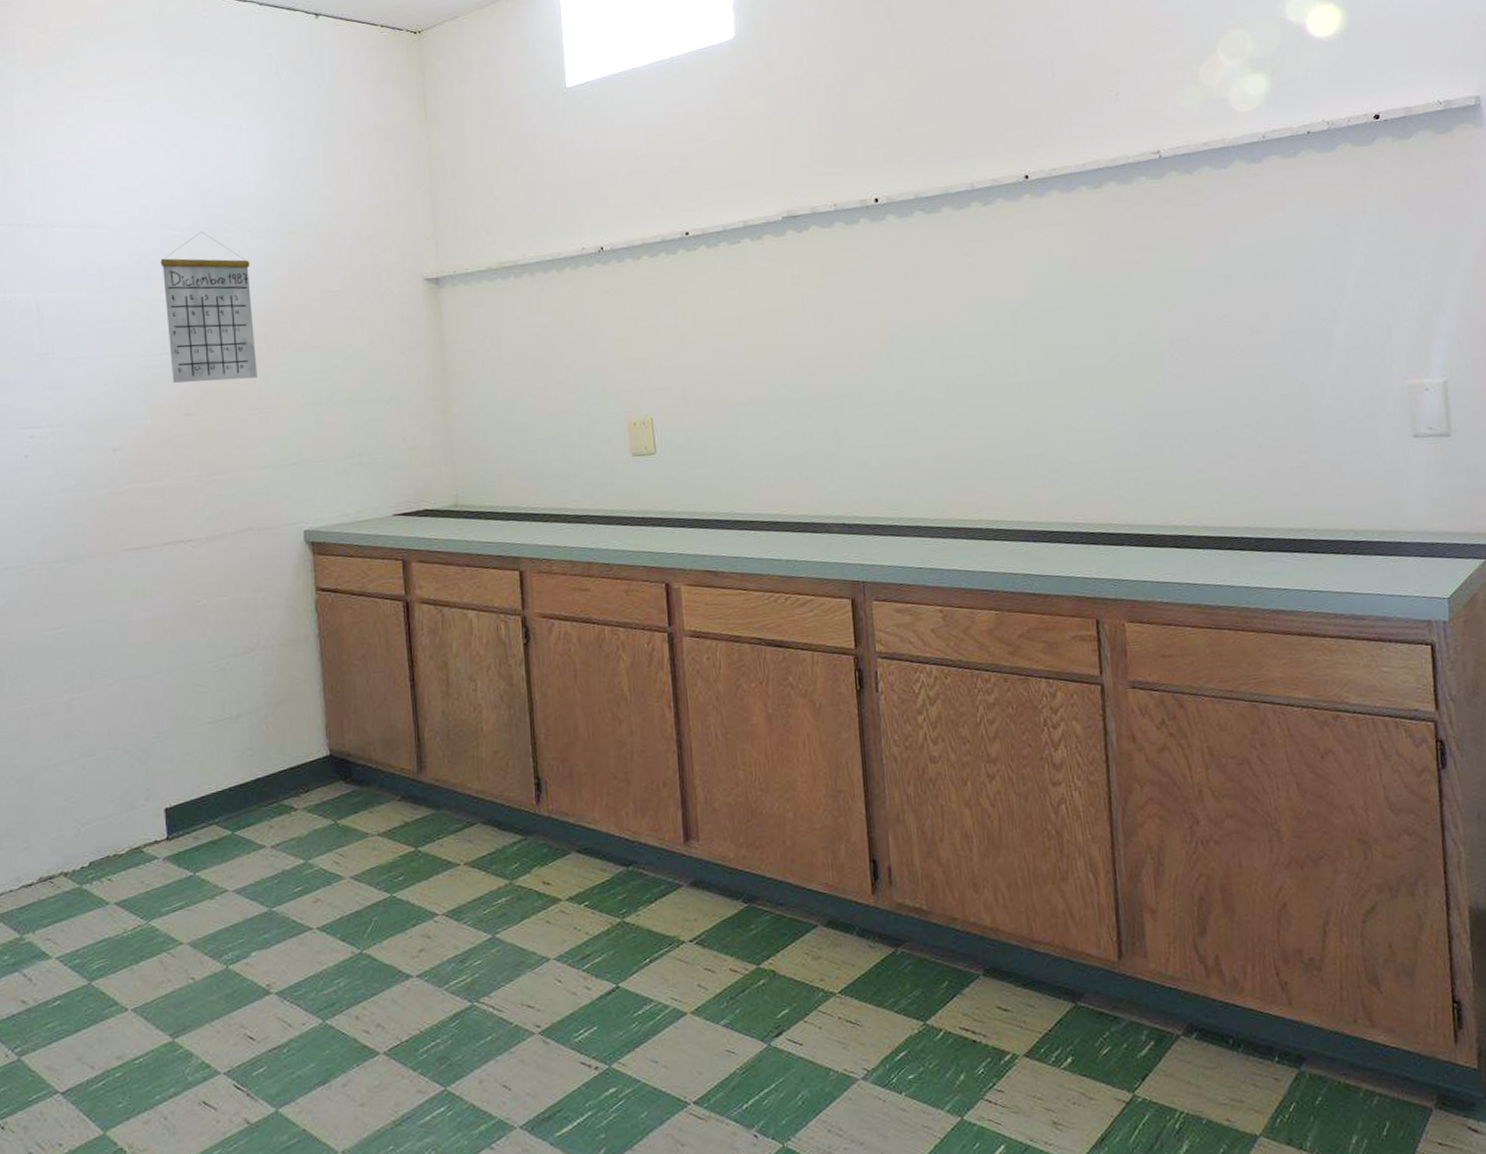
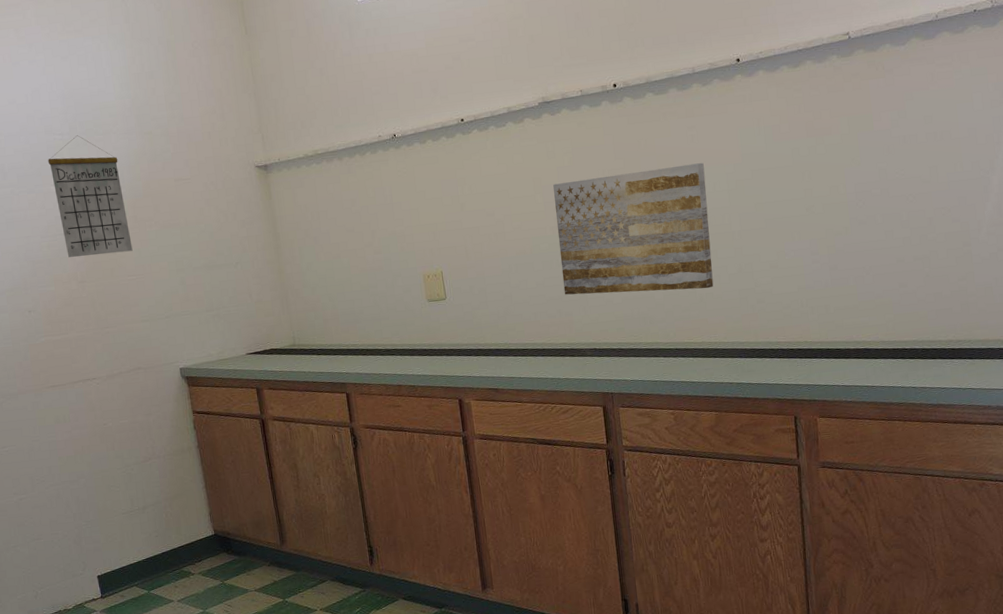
wall art: none [796,297,995,454] -> present [553,163,714,295]

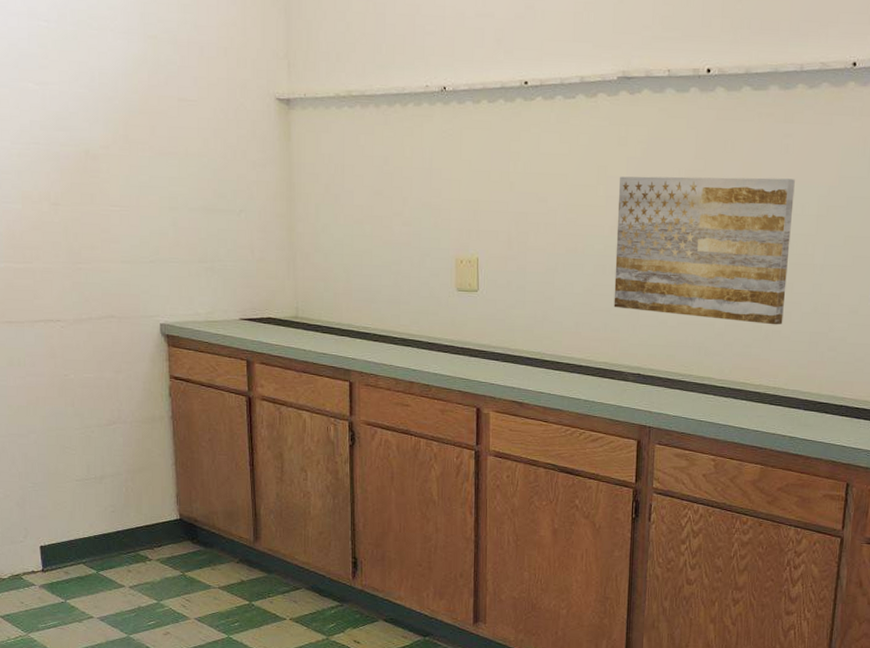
calendar: present [48,135,133,257] -> none [28,25,119,177]

